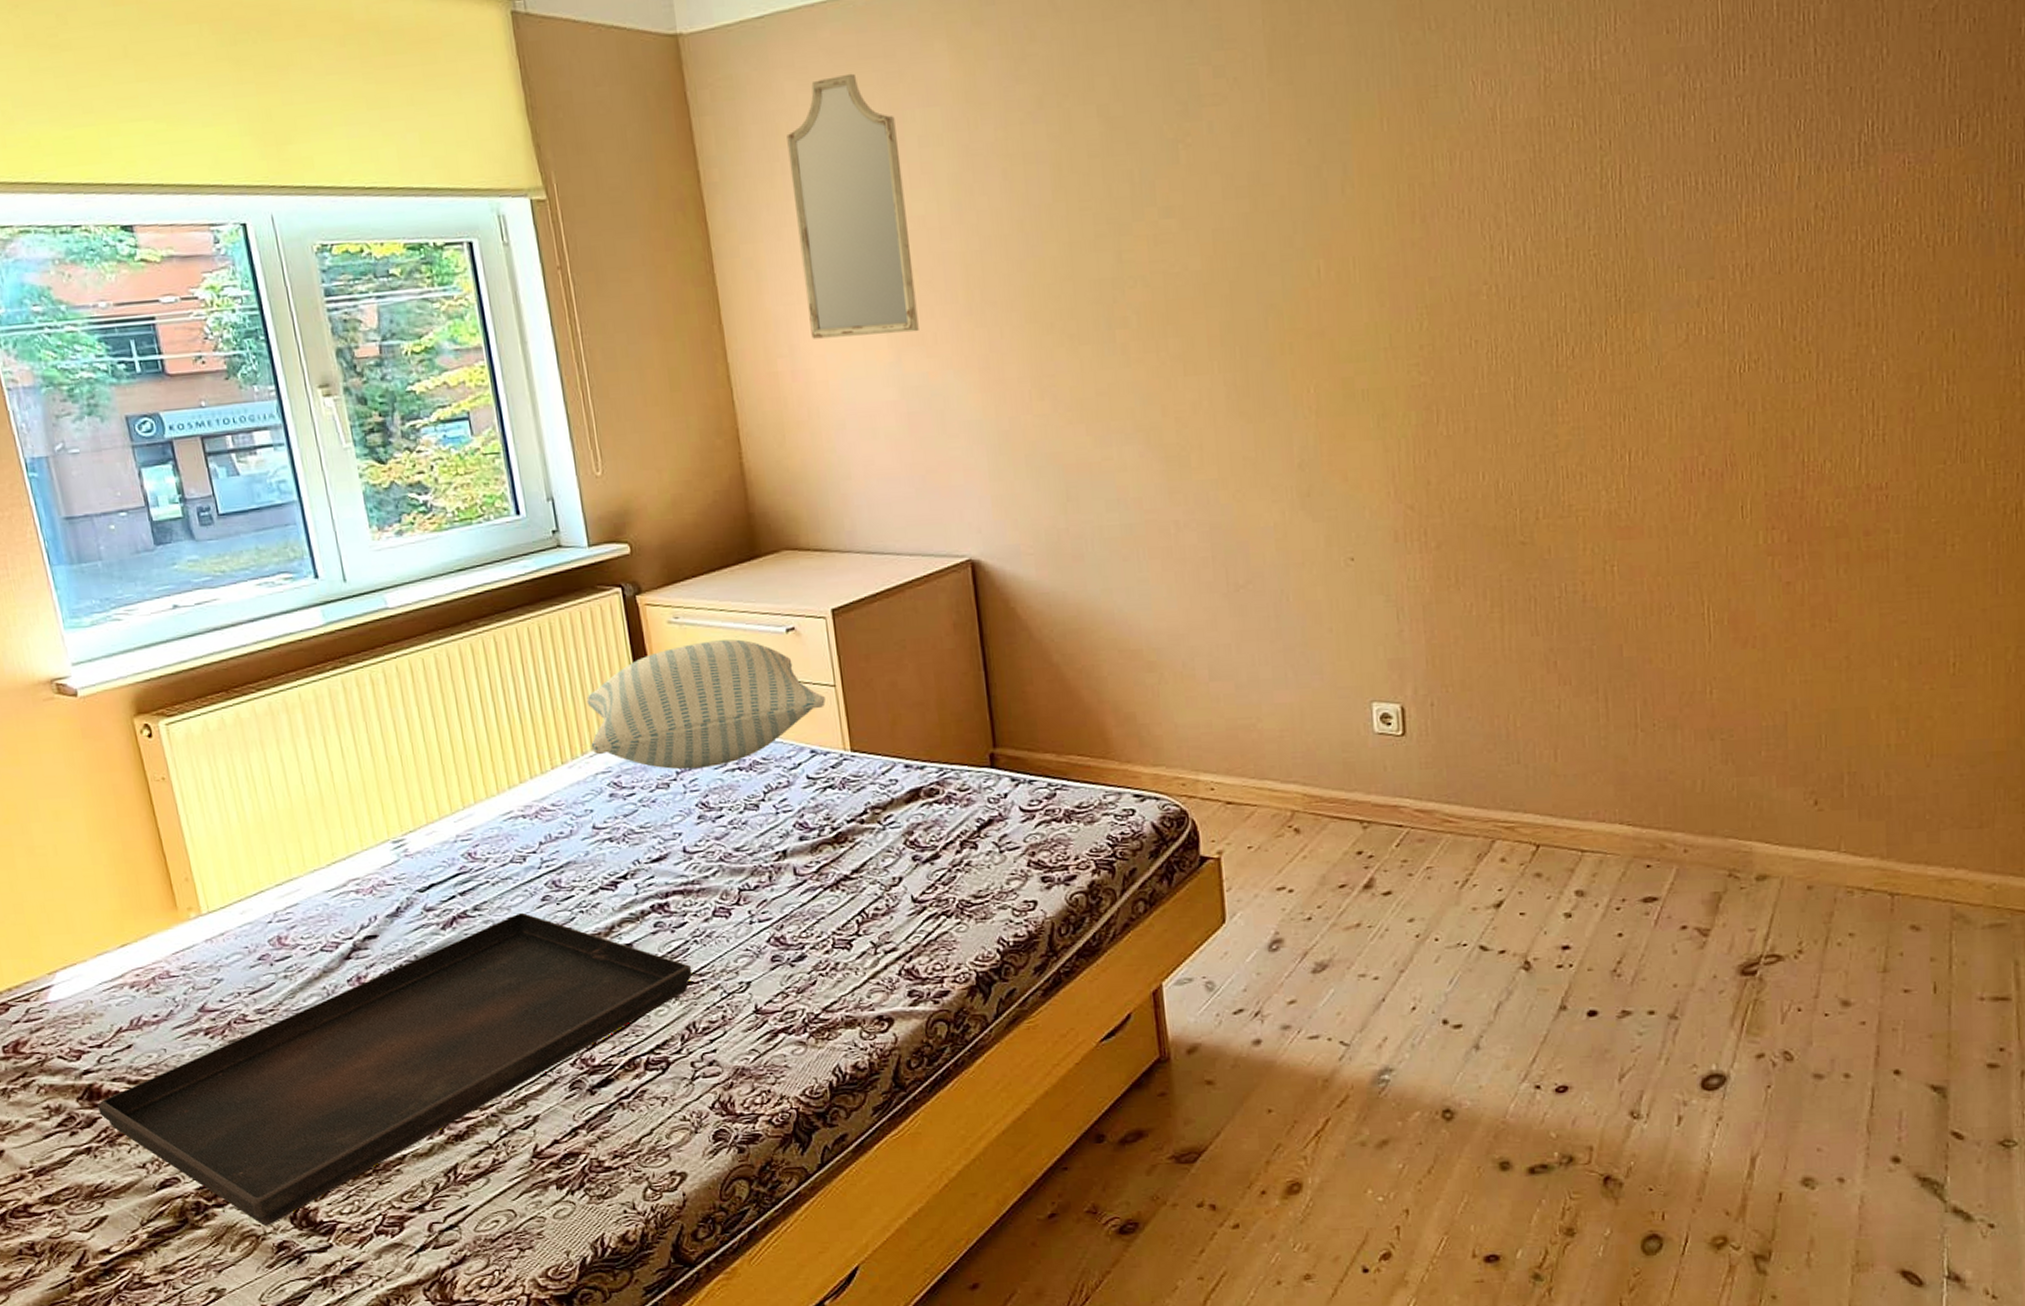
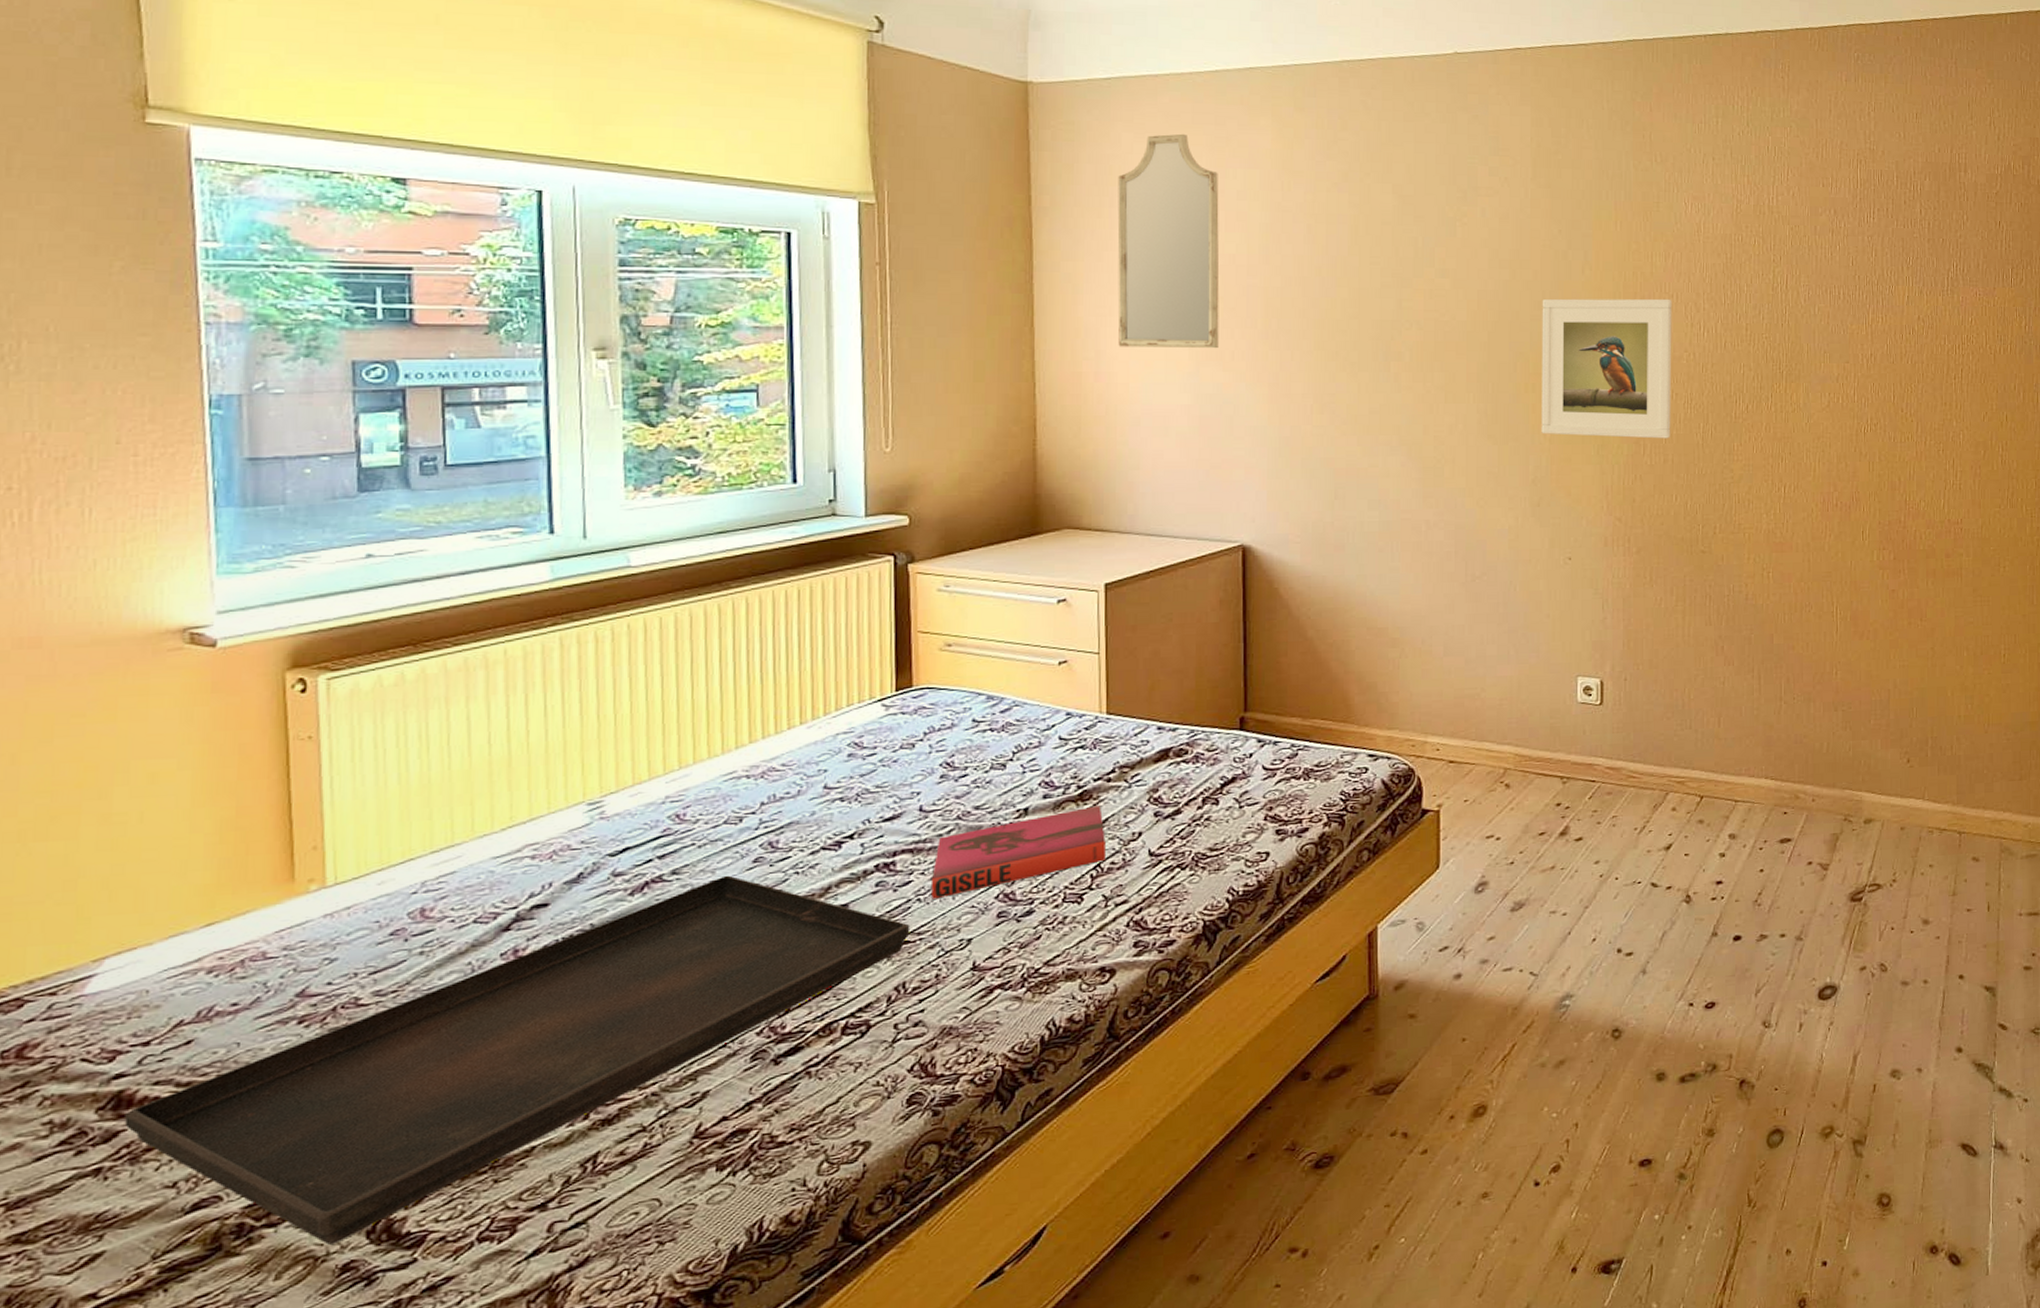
pillow: present [586,639,826,770] -> none [836,608,1087,731]
hardback book: none [704,848,869,941] -> present [930,806,1105,899]
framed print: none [1293,215,1472,406] -> present [1541,298,1672,439]

